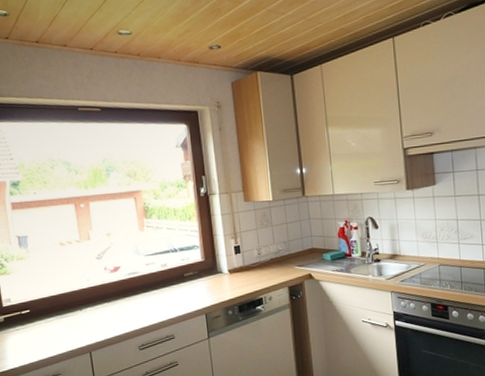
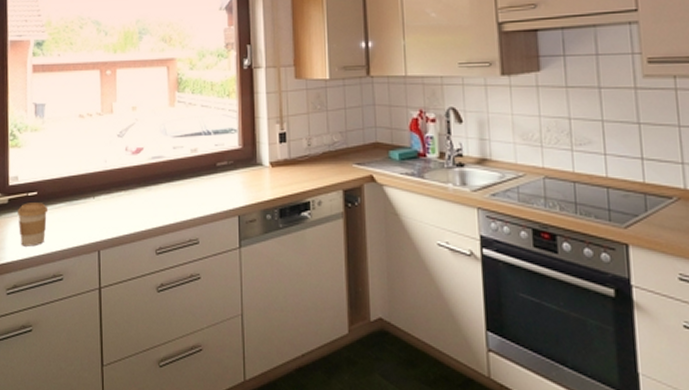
coffee cup: none [14,318,42,355] -> present [18,203,48,247]

